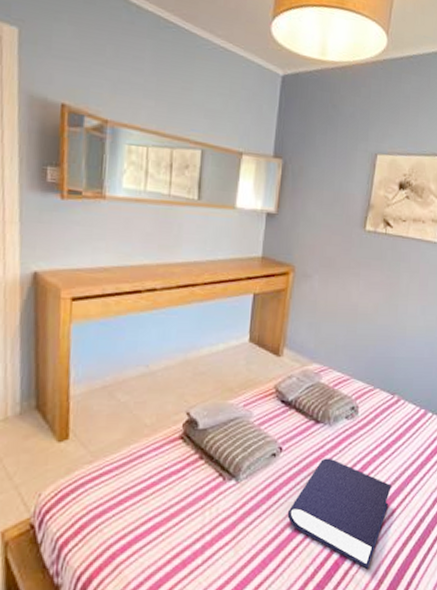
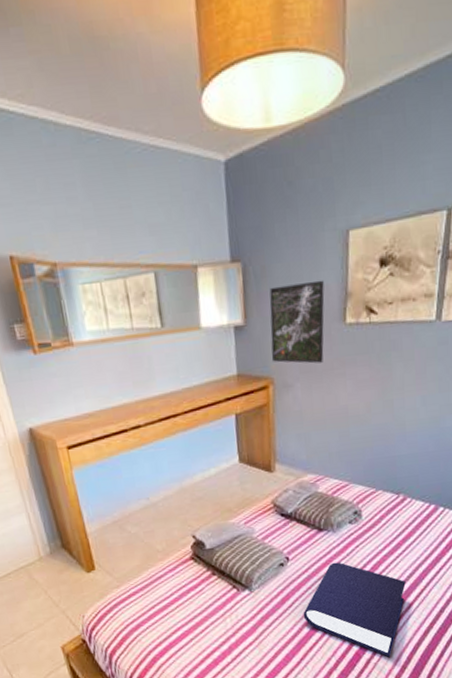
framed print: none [296,186,351,260] -> present [269,280,325,364]

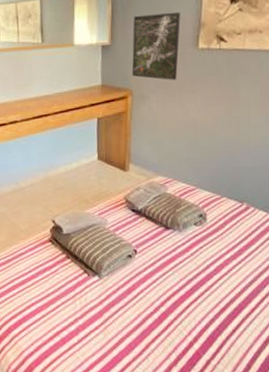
book: present [303,562,406,658] -> none [147,260,247,362]

